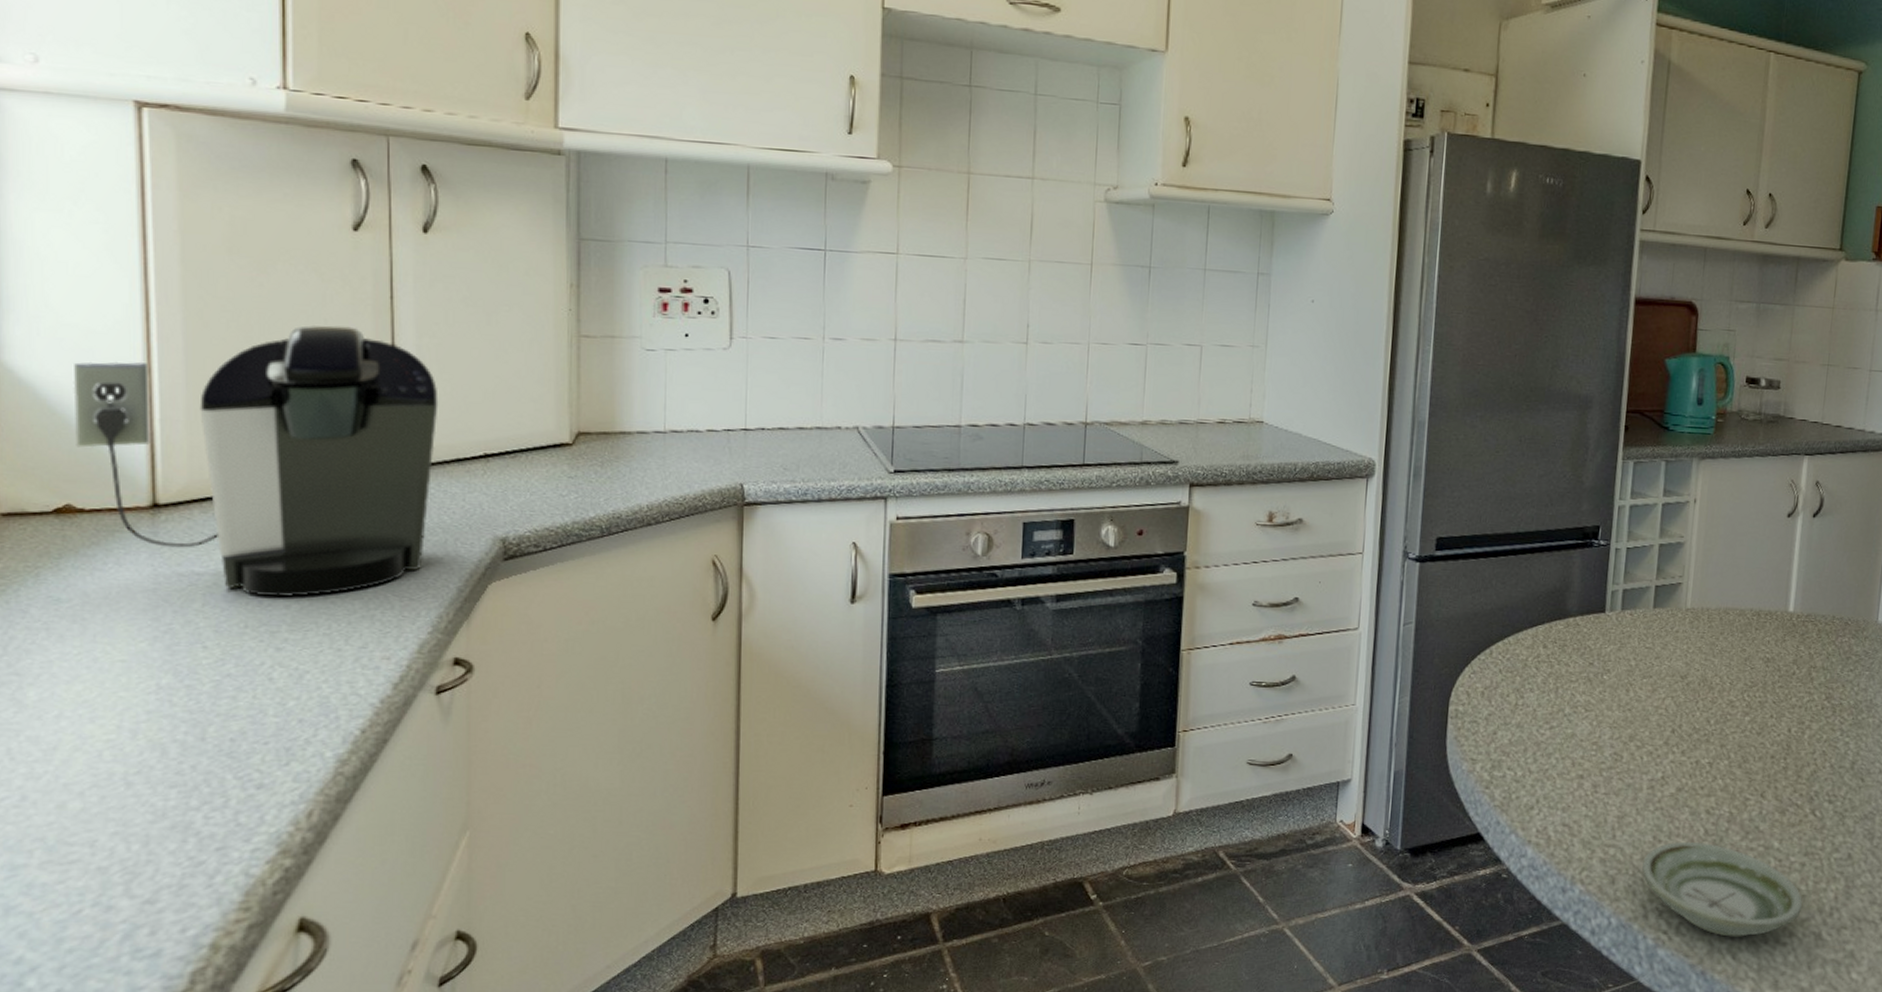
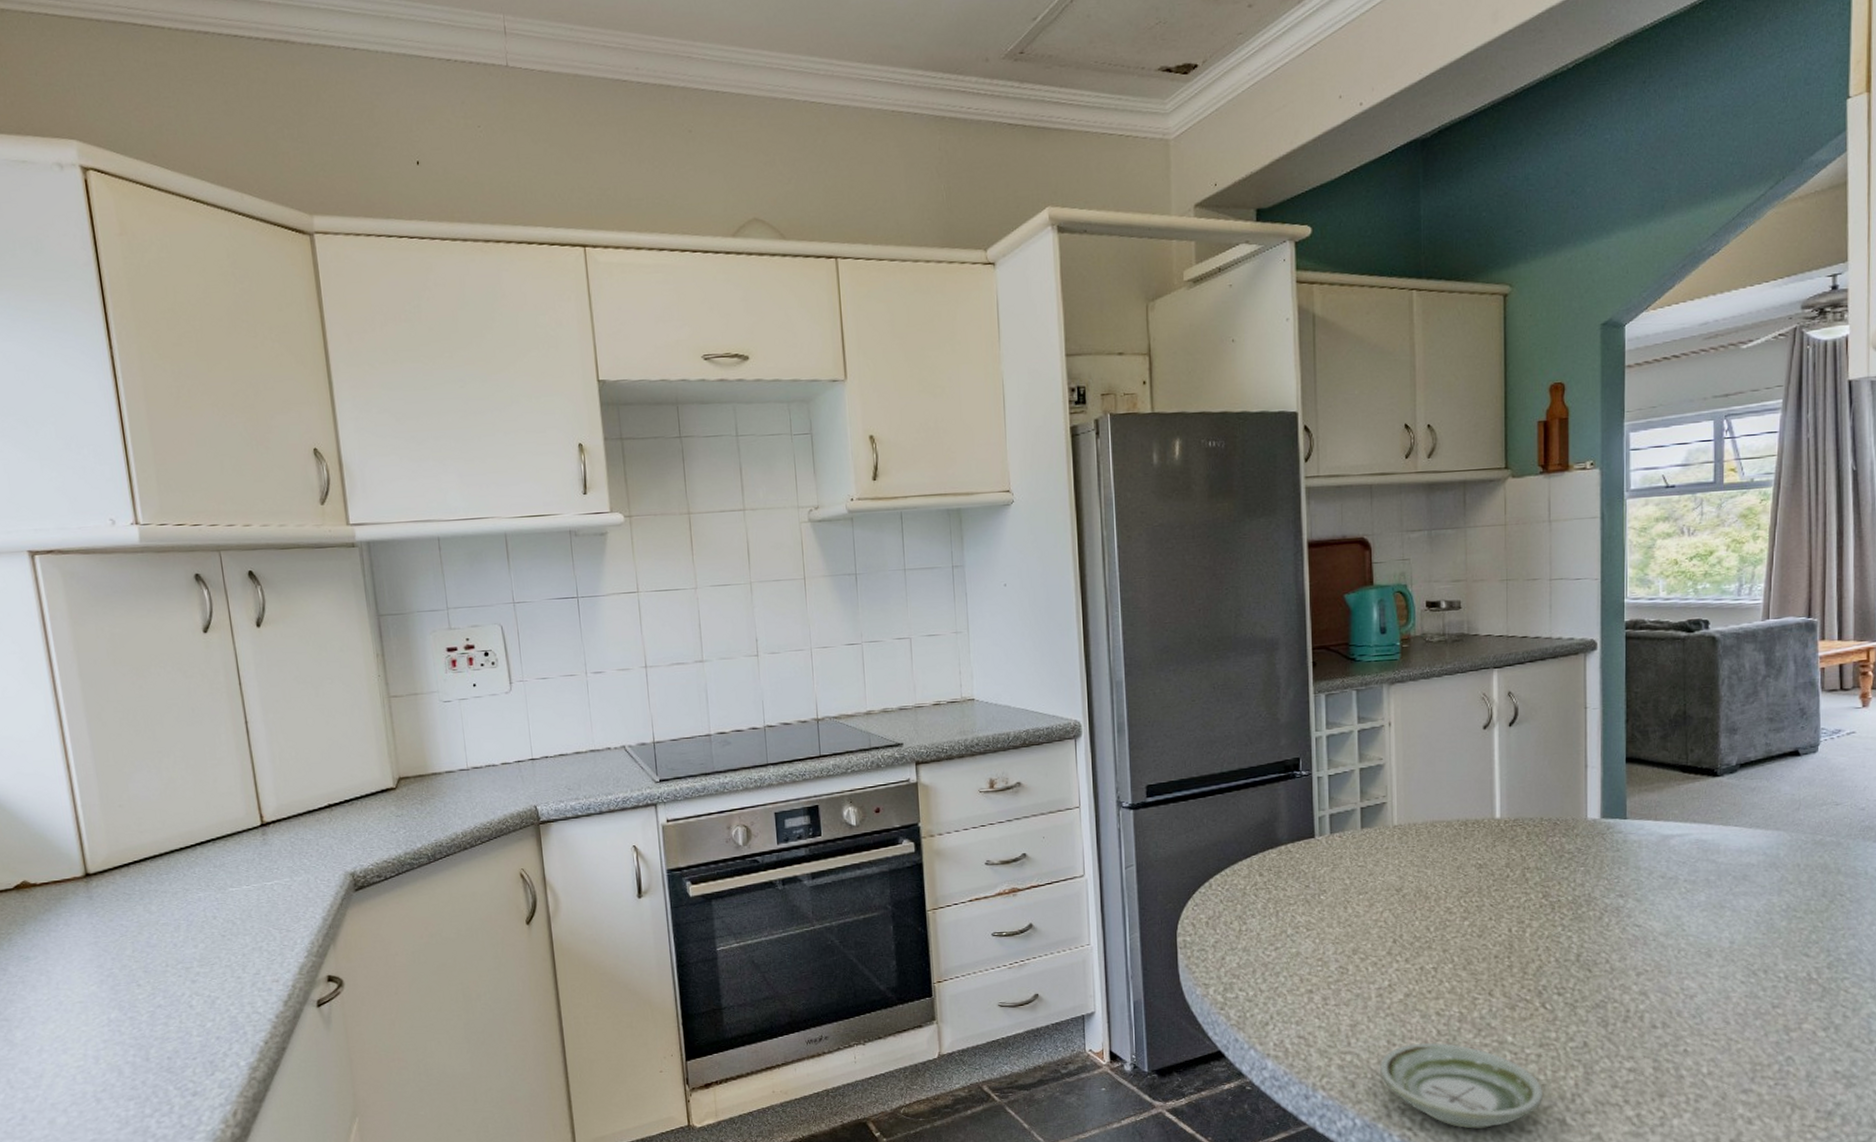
coffee maker: present [73,325,439,597] -> none [13,712,293,939]

